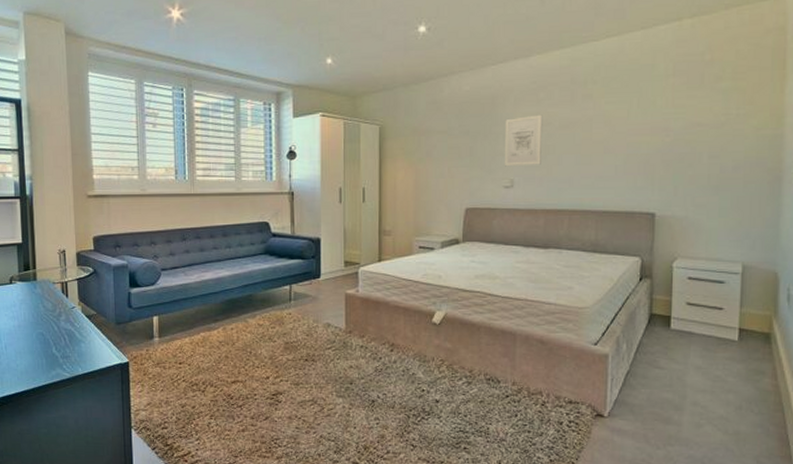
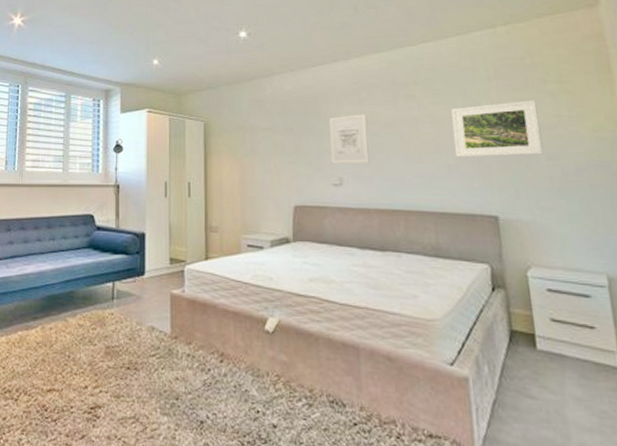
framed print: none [624,98,708,158] -> present [451,100,544,158]

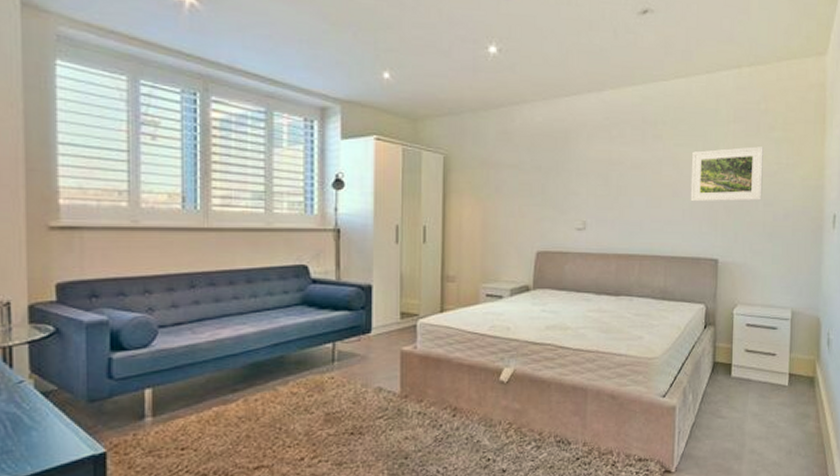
wall art: present [329,114,370,164] -> none [578,153,615,207]

